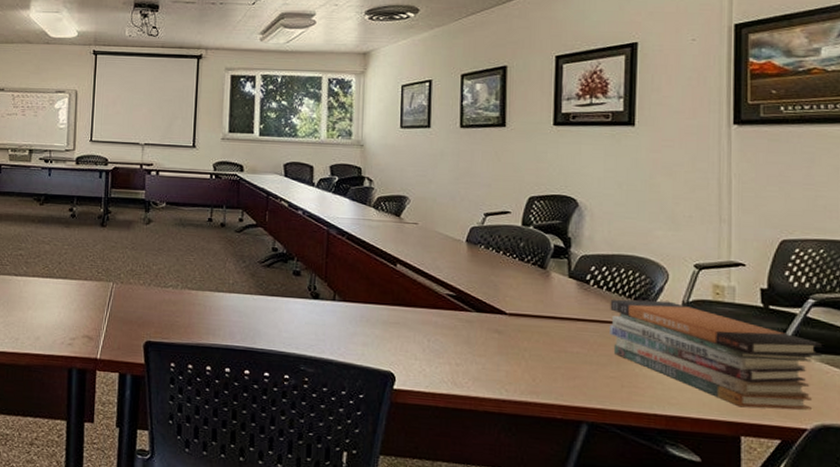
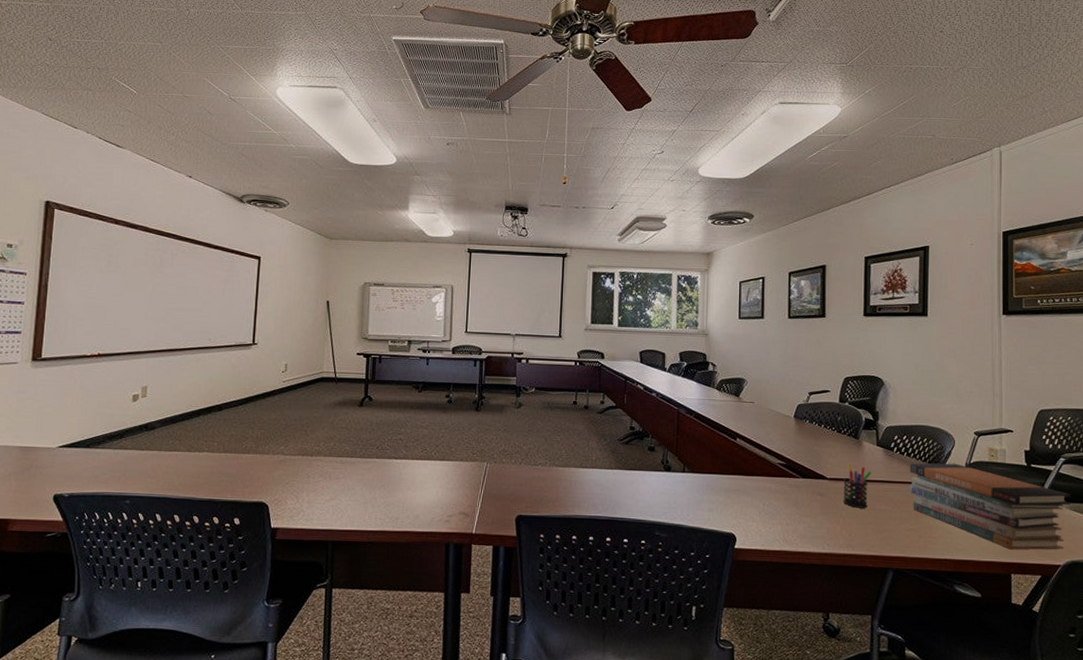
pen holder: none [526,298,562,350] -> present [843,464,872,508]

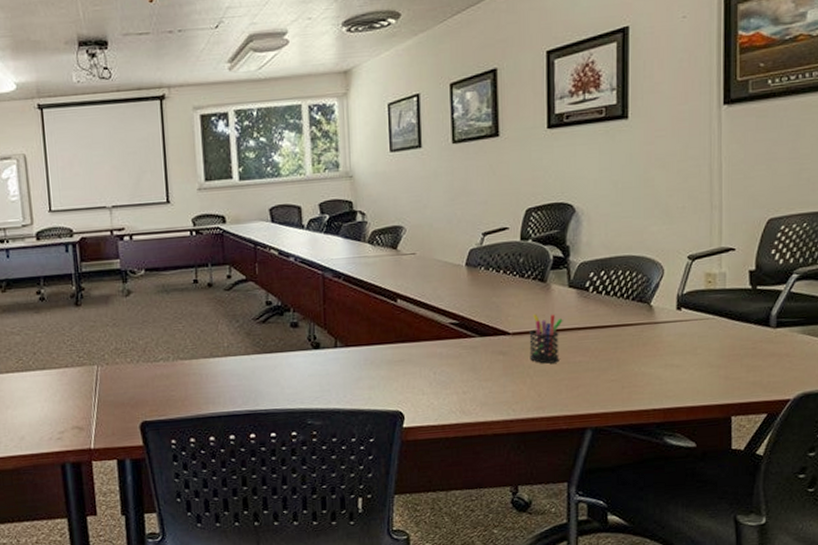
book stack: present [909,463,1071,550] -> none [609,296,805,389]

